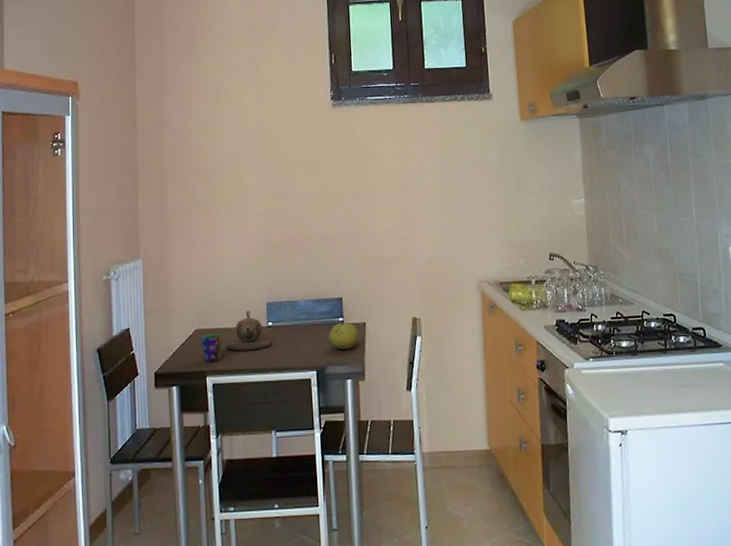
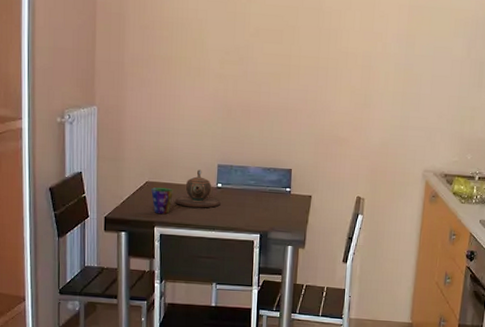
fruit: present [329,323,359,350] -> none [275,193,304,219]

